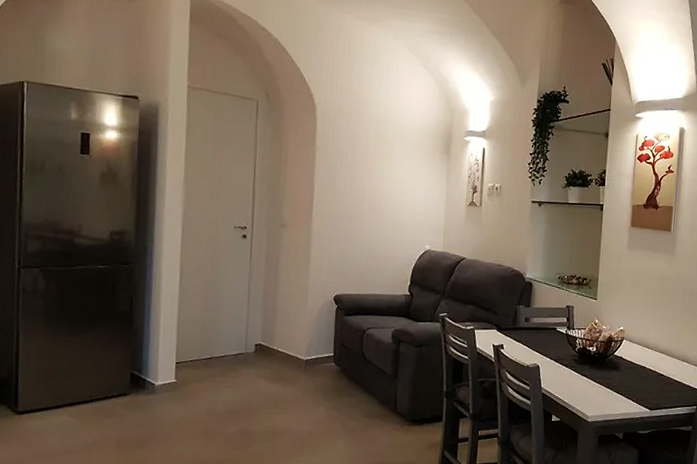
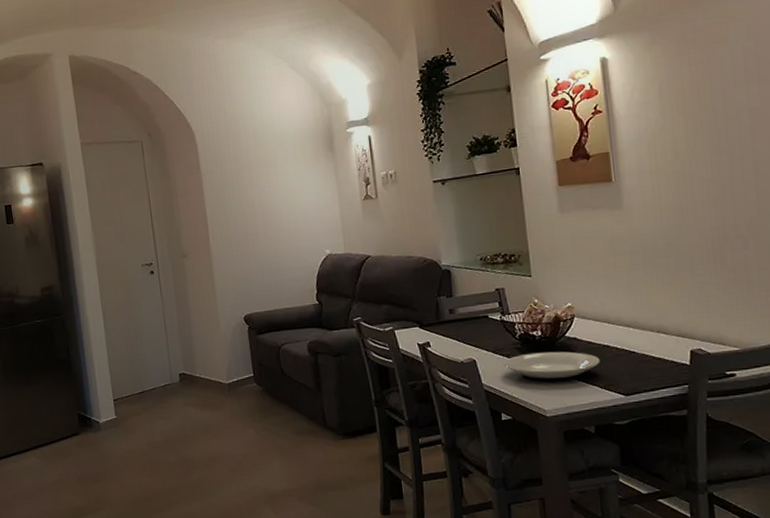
plate: none [561,365,637,393] -> present [503,351,600,382]

